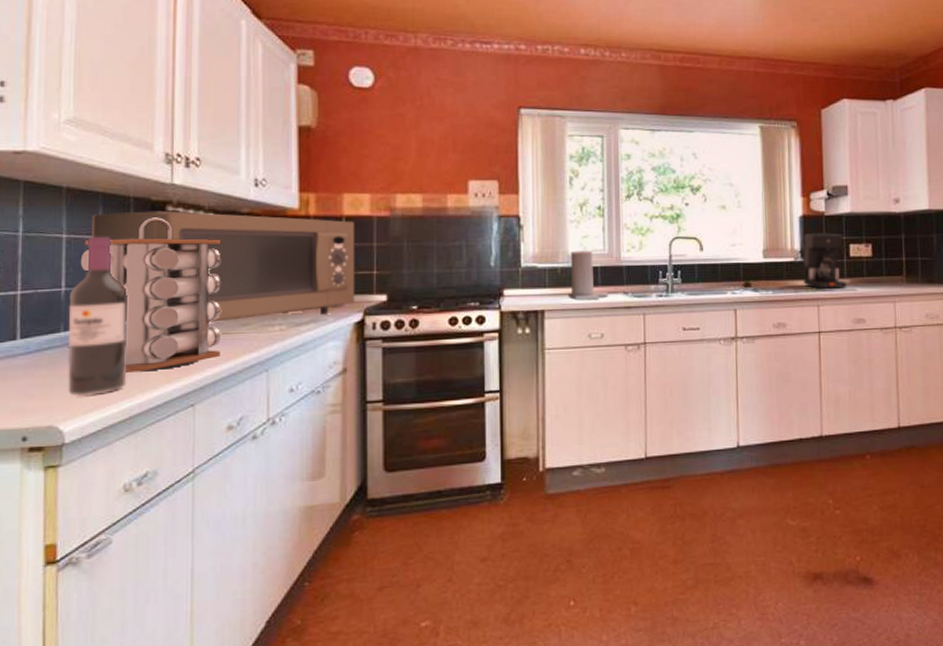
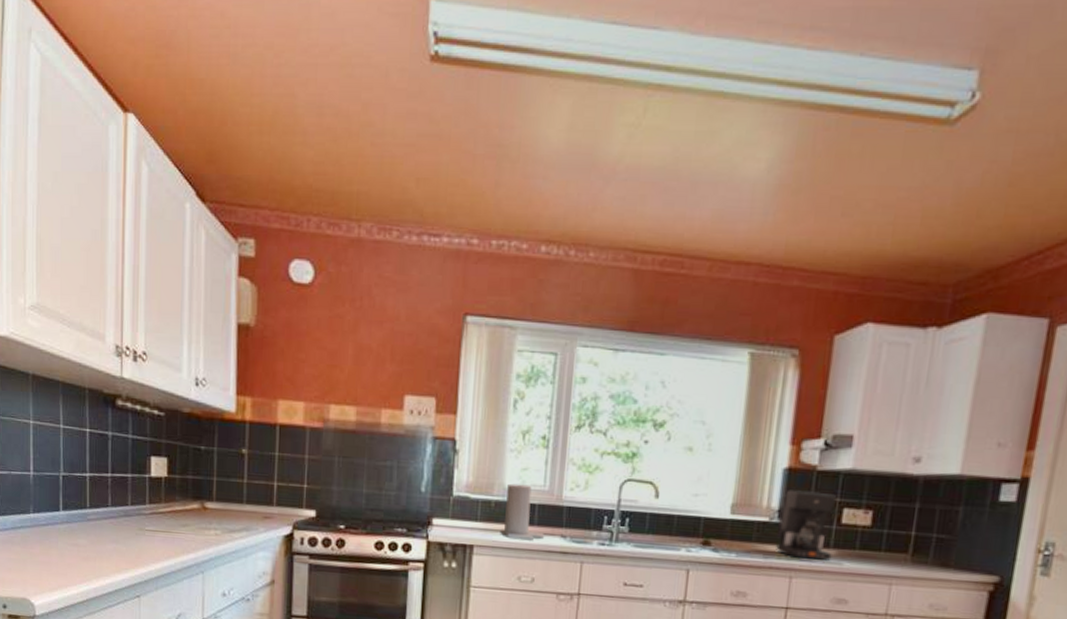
wine bottle: present [67,237,128,396] -> none [36,426,85,576]
spice rack: present [80,217,222,372] -> none [45,410,165,560]
microwave: present [85,210,355,323] -> none [49,402,289,524]

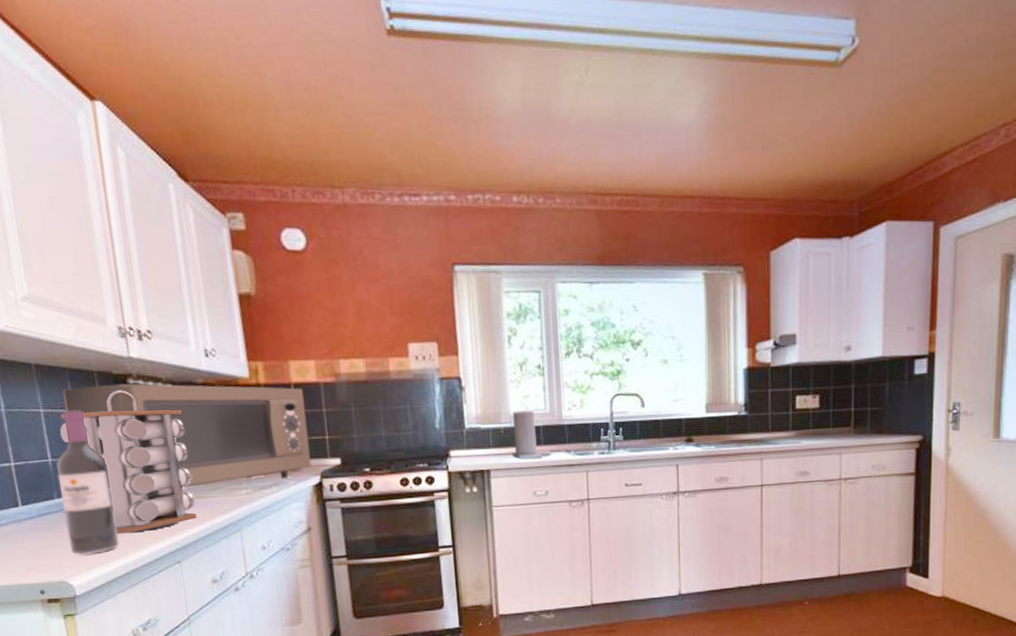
wine bottle: none [36,426,85,576] -> present [56,411,120,555]
spice rack: none [45,410,165,560] -> present [59,390,197,534]
microwave: none [49,402,289,524] -> present [62,383,312,488]
coffee maker: present [776,490,836,560] -> none [746,385,792,443]

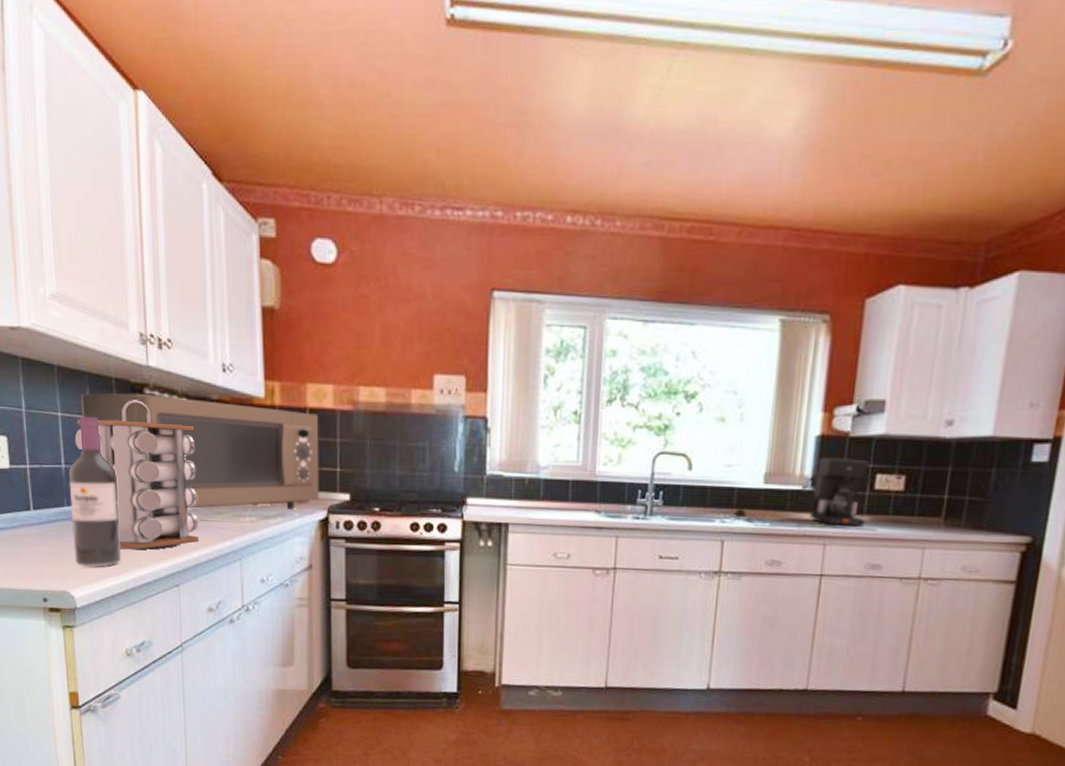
paper towel: present [512,410,551,460] -> none [534,460,578,517]
coffee maker: none [746,385,792,443] -> present [809,457,869,527]

